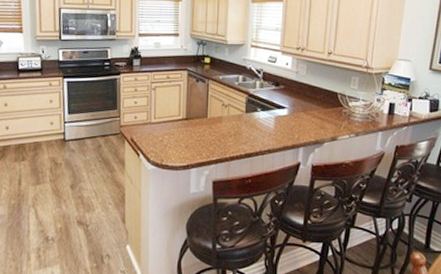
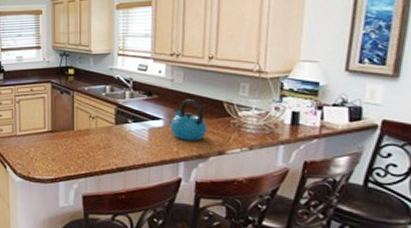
kettle: none [293,90,324,128] -> present [170,99,207,141]

